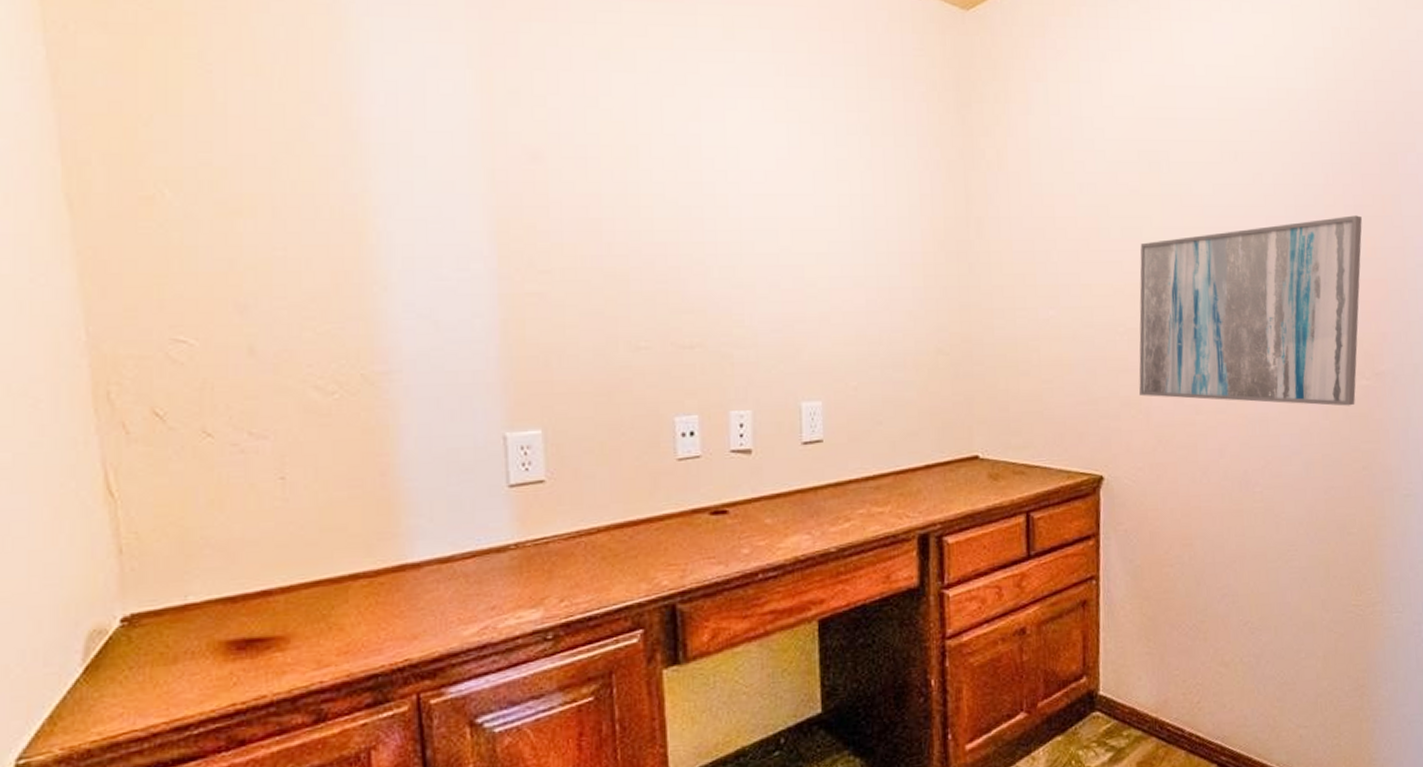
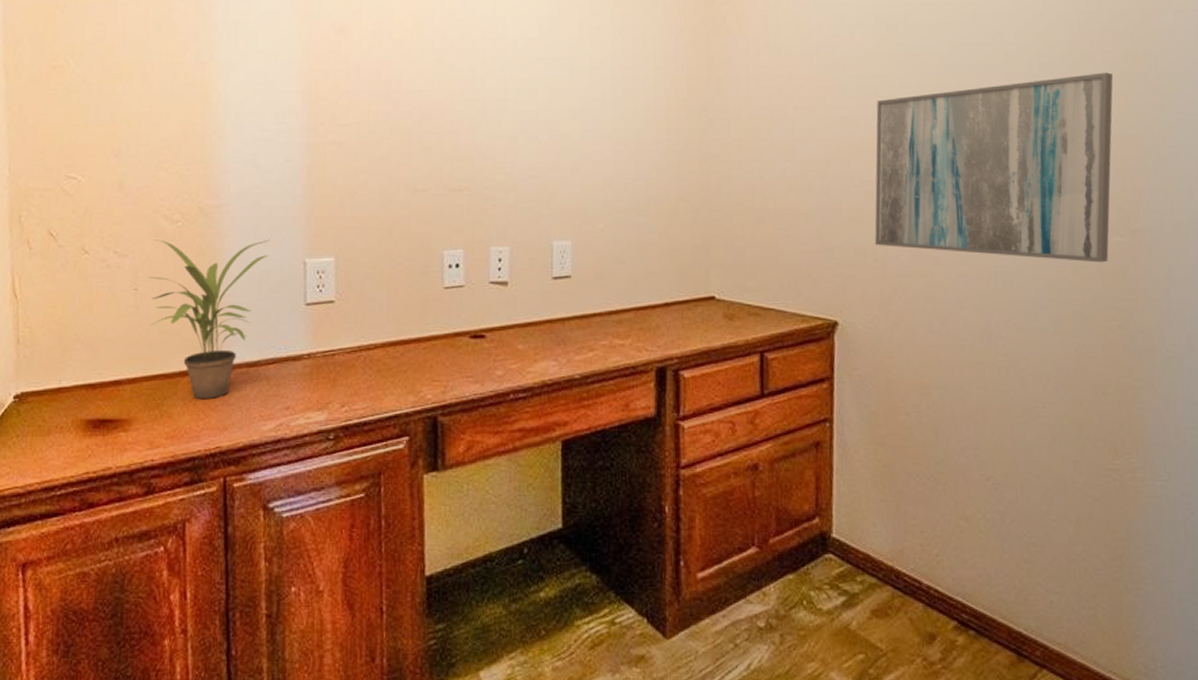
potted plant: none [300,410,459,606] -> present [149,239,271,400]

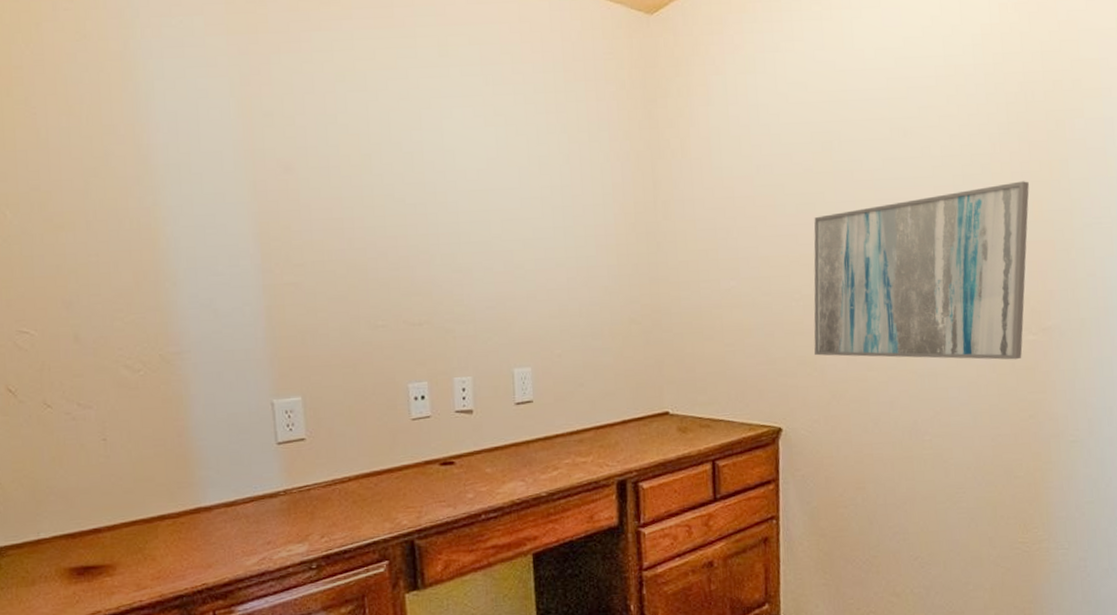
potted plant: present [149,239,271,400] -> none [117,382,236,541]

